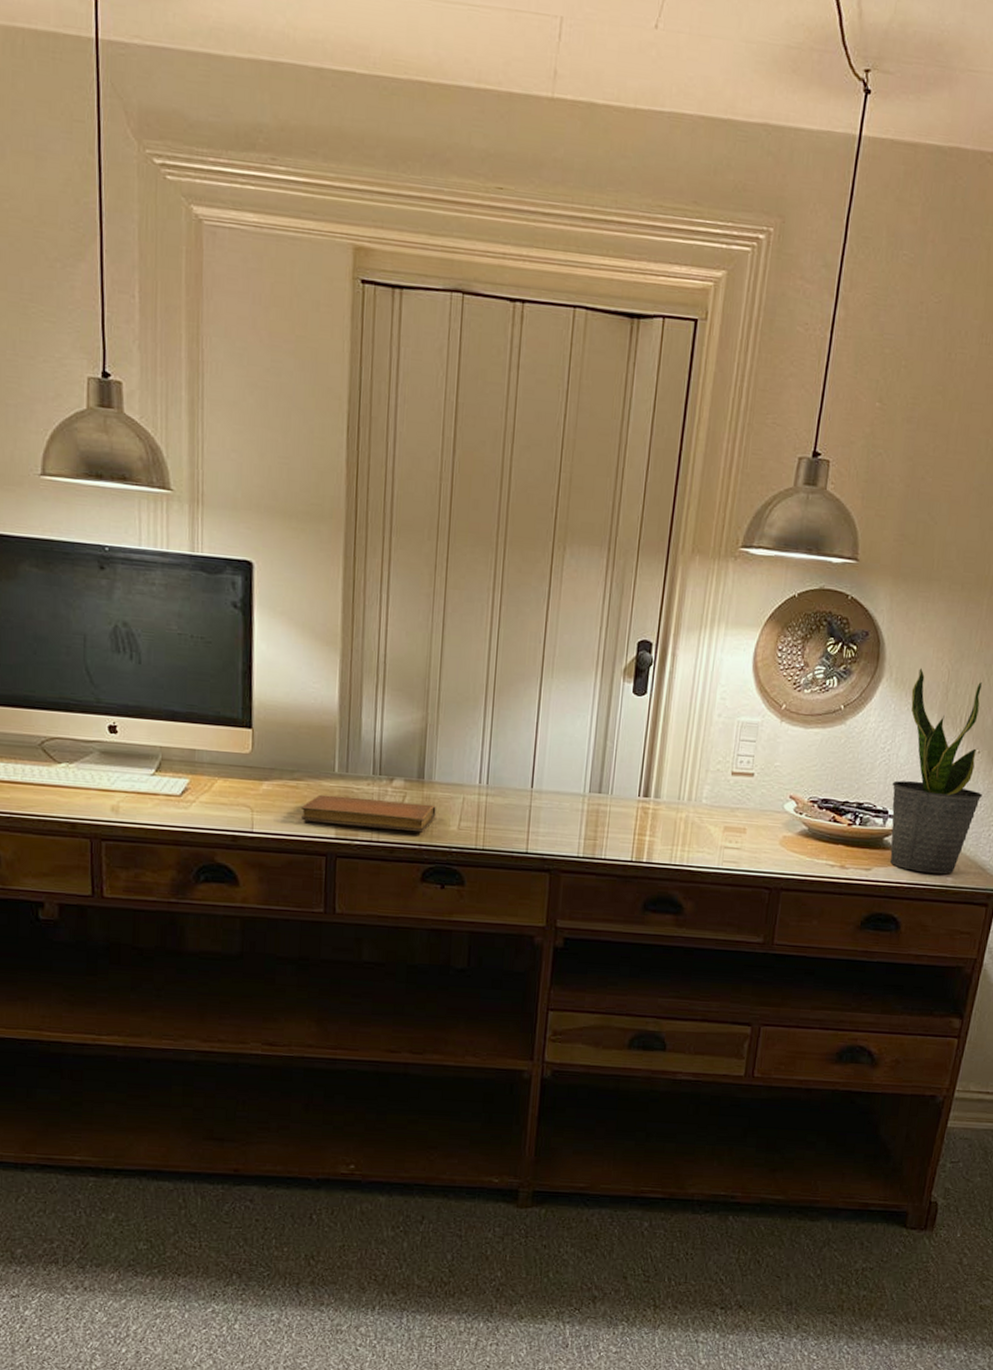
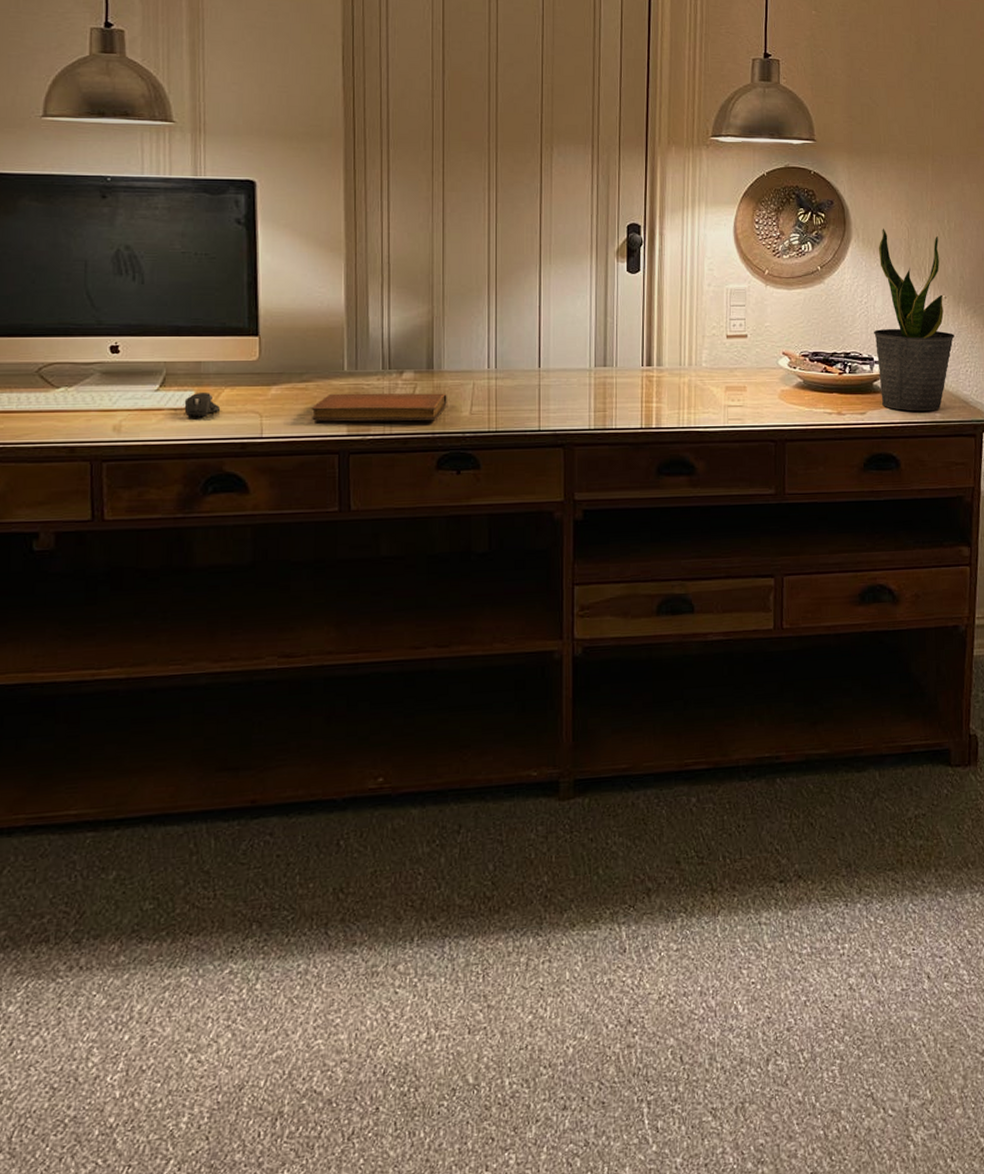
computer mouse: none [178,780,214,807] -> present [184,391,221,418]

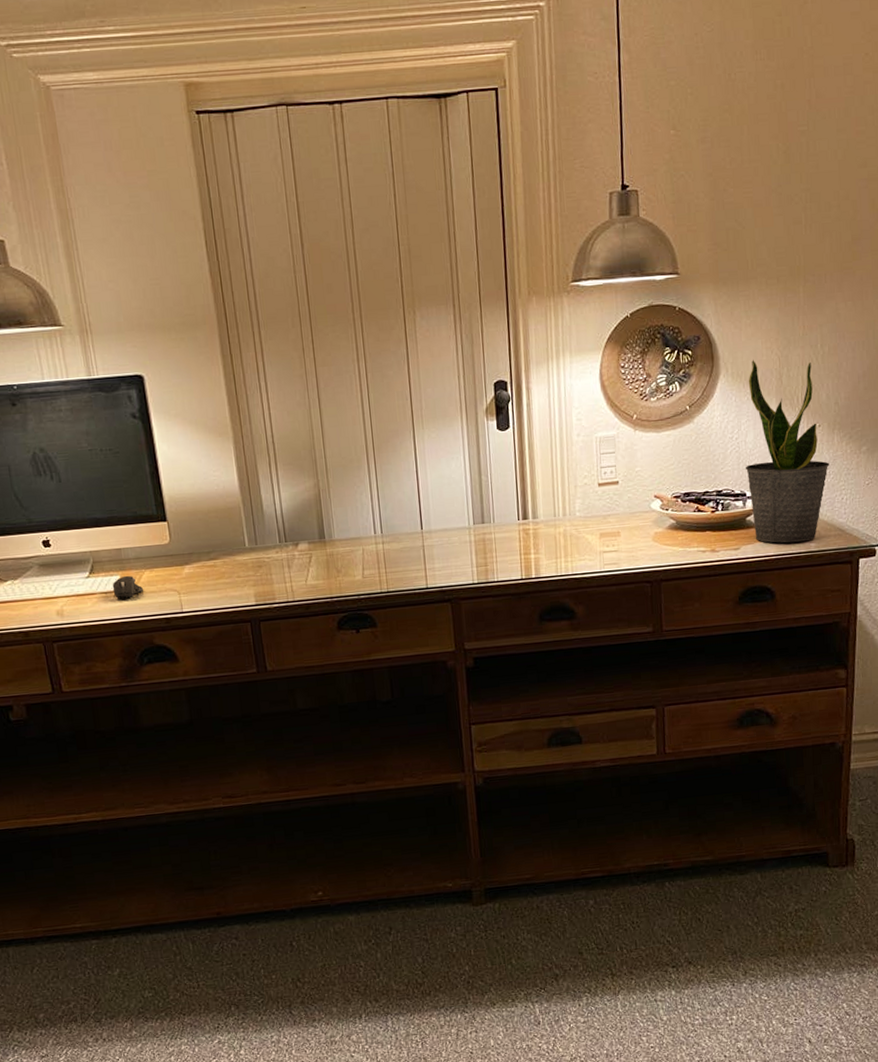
notebook: present [312,393,447,422] -> none [222,560,341,594]

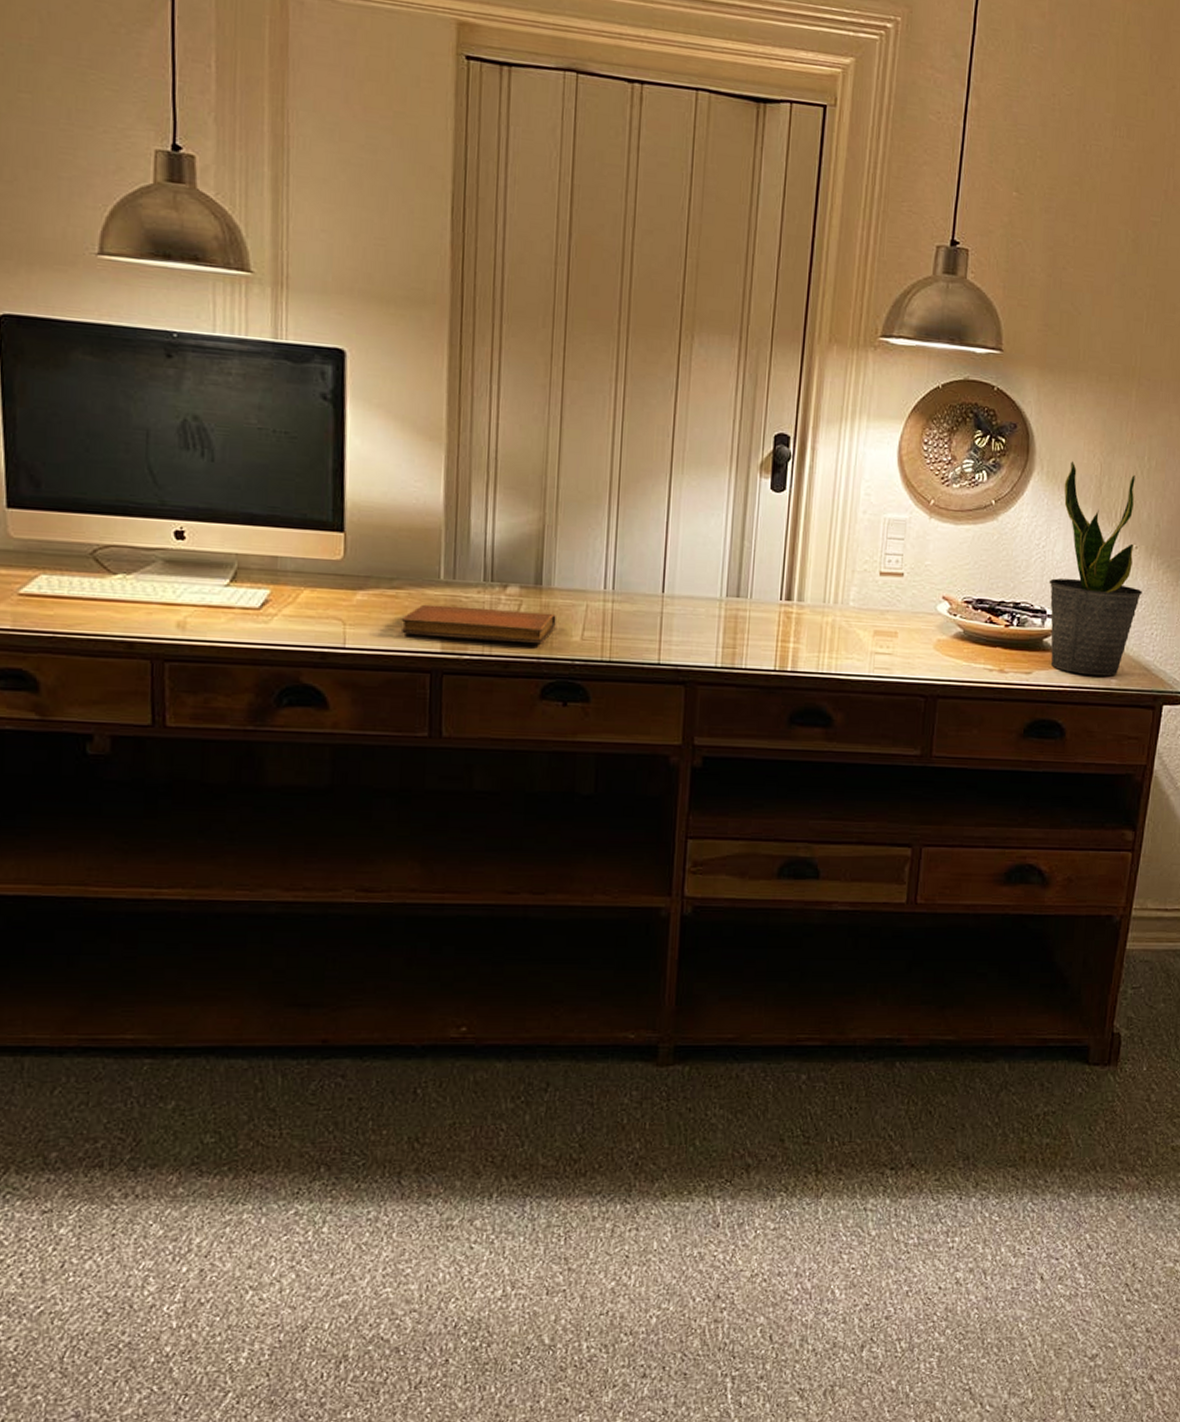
computer mouse: present [112,575,144,599] -> none [257,591,299,621]
notebook: none [222,560,341,594] -> present [402,604,556,644]

